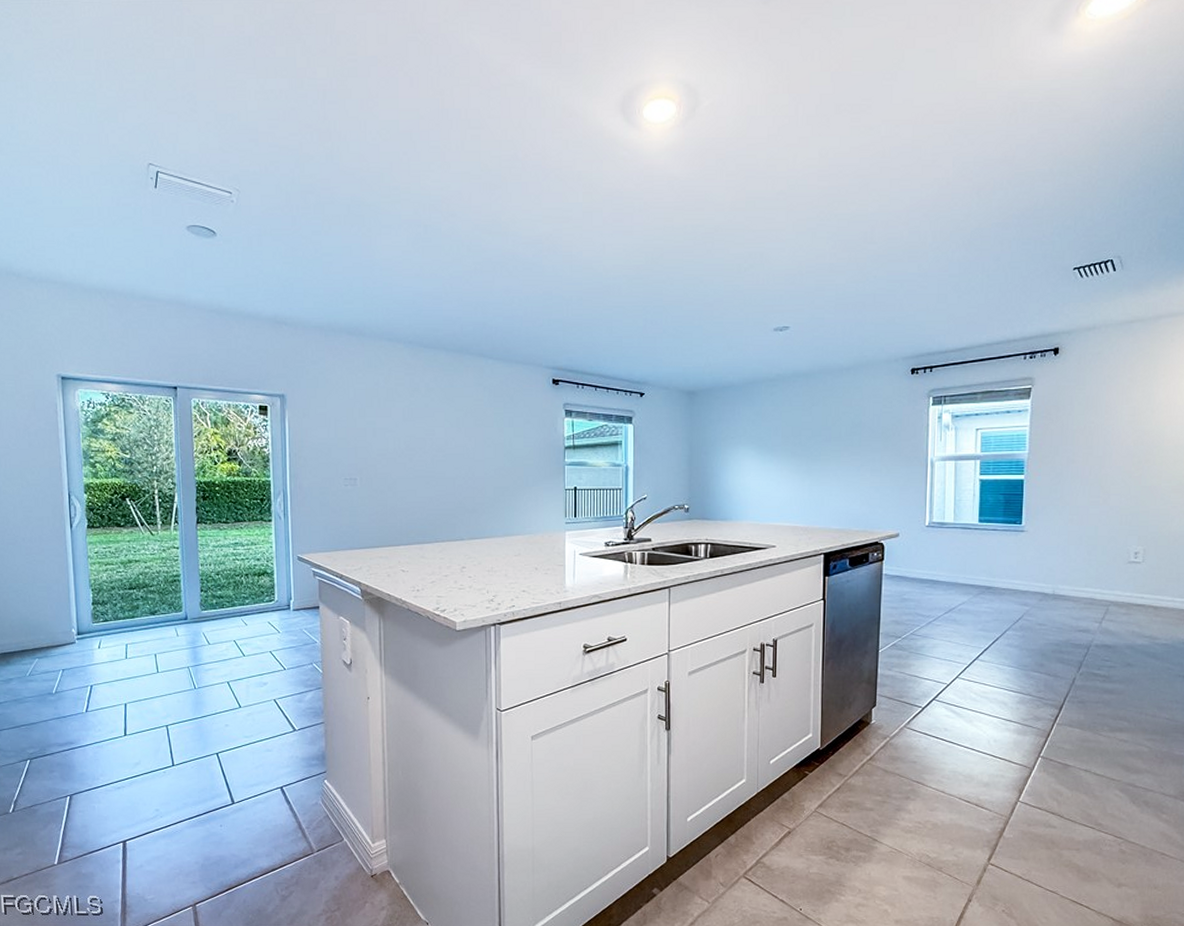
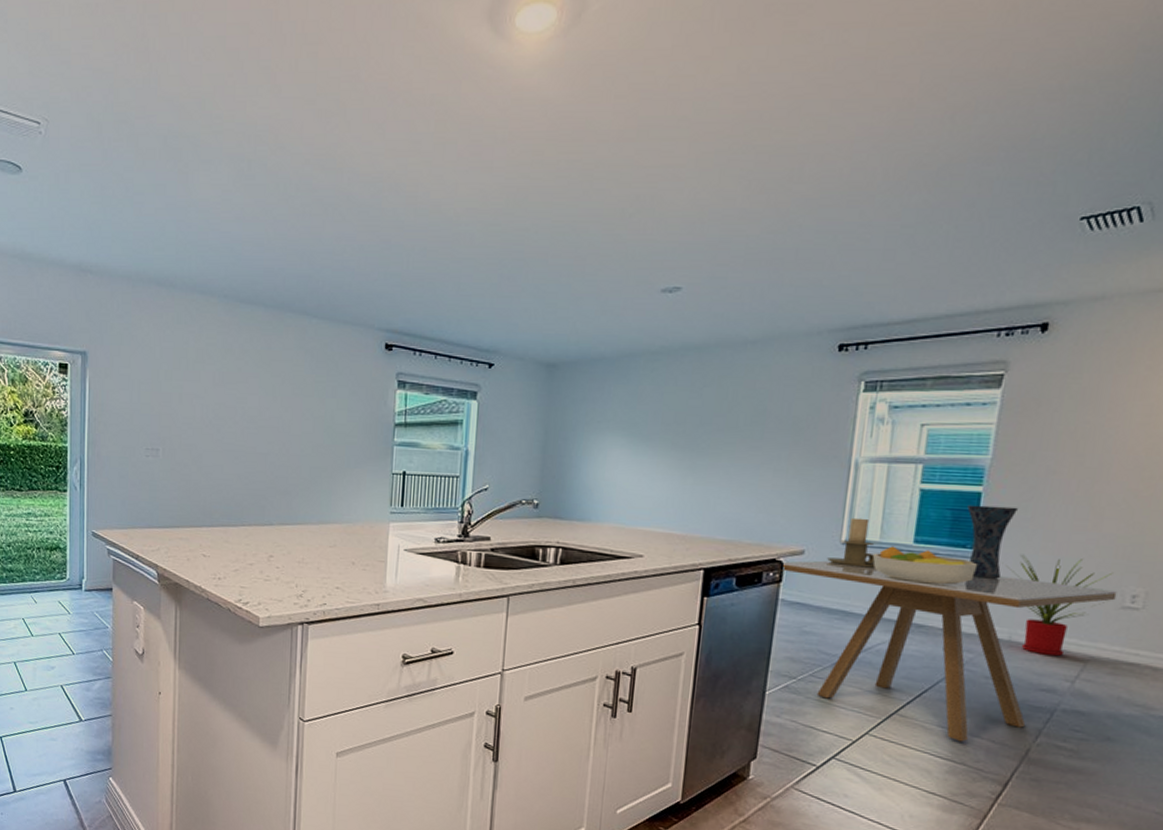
dining table: none [883,538,1125,677] -> present [781,560,1117,742]
candle holder: none [916,505,953,544] -> present [827,517,876,568]
fruit bowl: none [949,526,1026,554] -> present [872,546,979,585]
vase: none [1015,490,1050,547] -> present [967,505,1018,579]
house plant: none [1046,526,1120,603] -> present [1007,554,1113,656]

